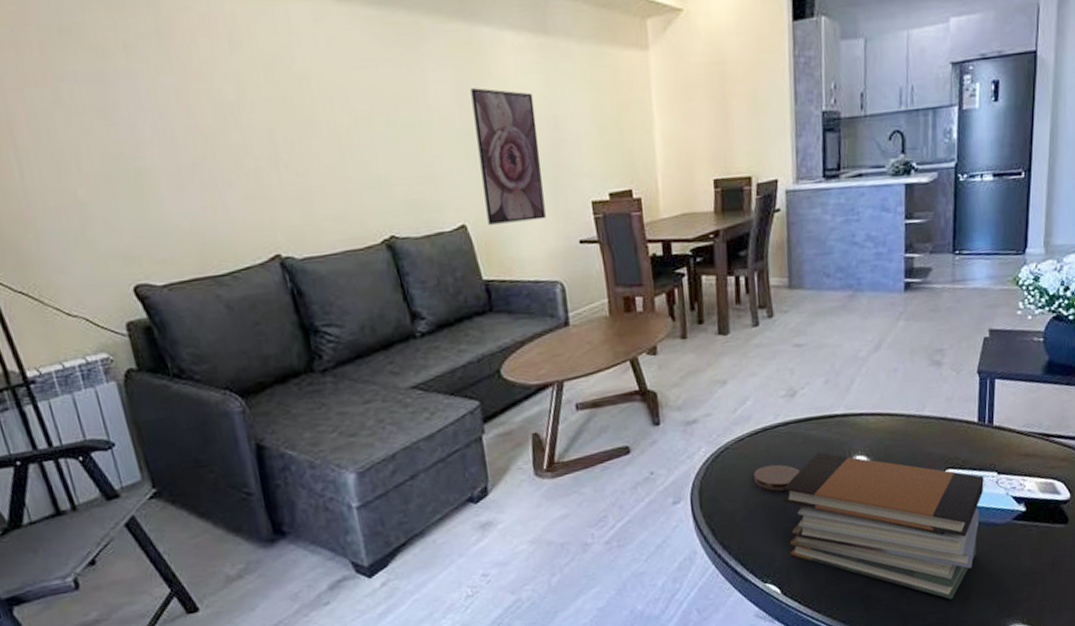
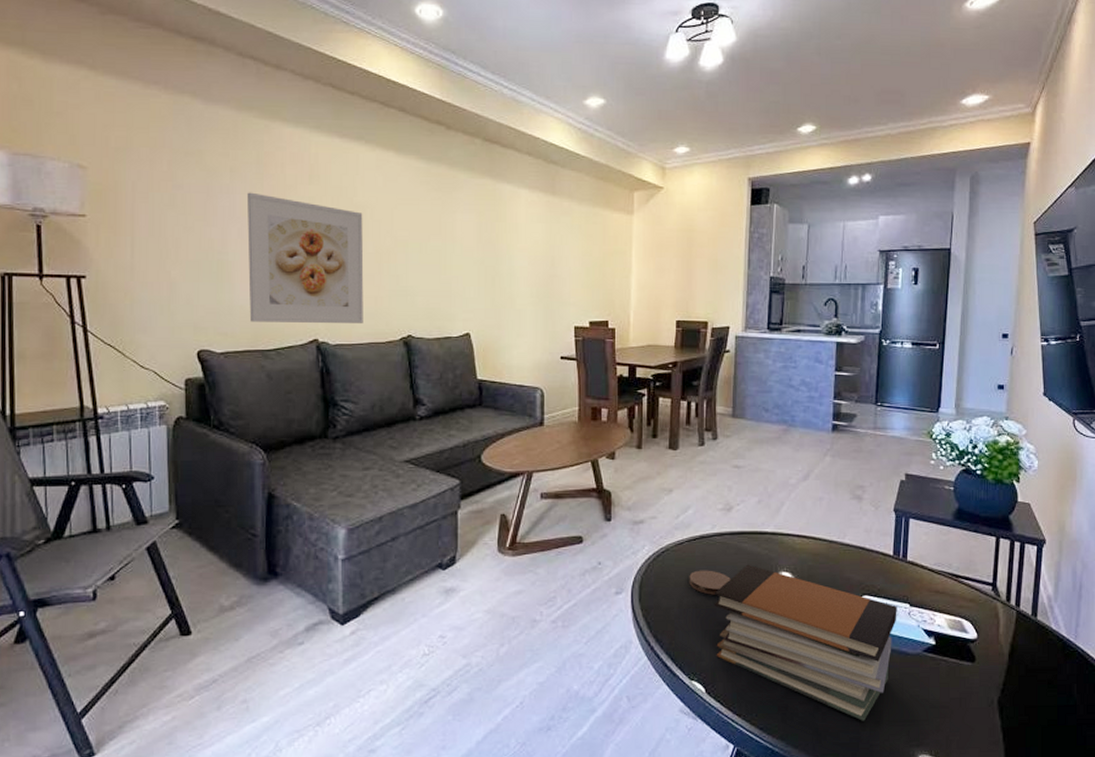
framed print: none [152,73,333,243] -> present [246,192,364,323]
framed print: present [470,88,546,225] -> none [488,229,537,336]

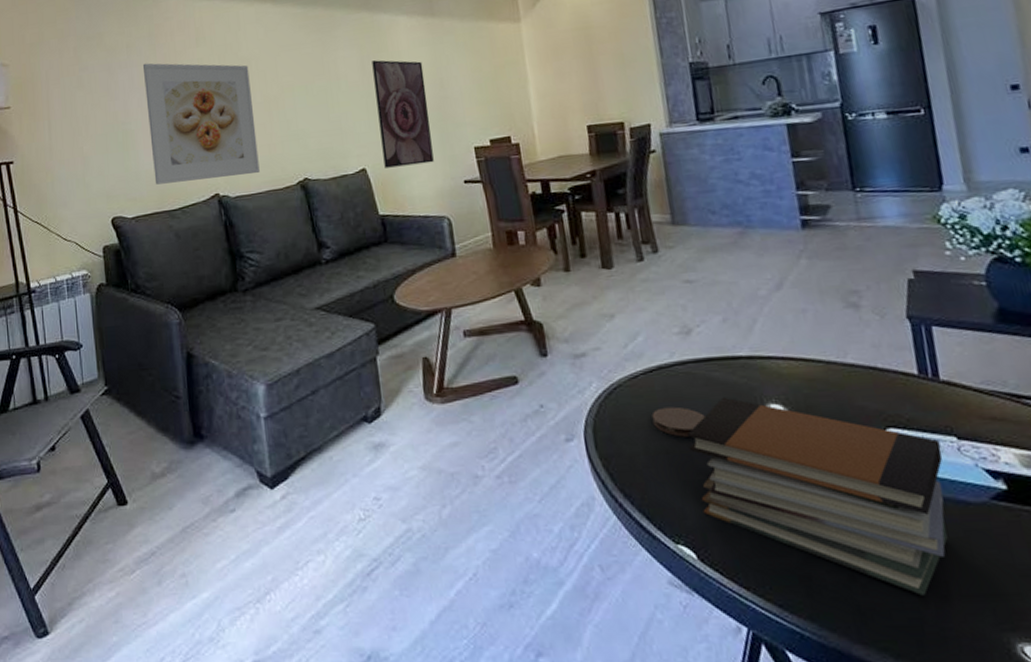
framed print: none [488,229,537,336] -> present [372,60,434,168]

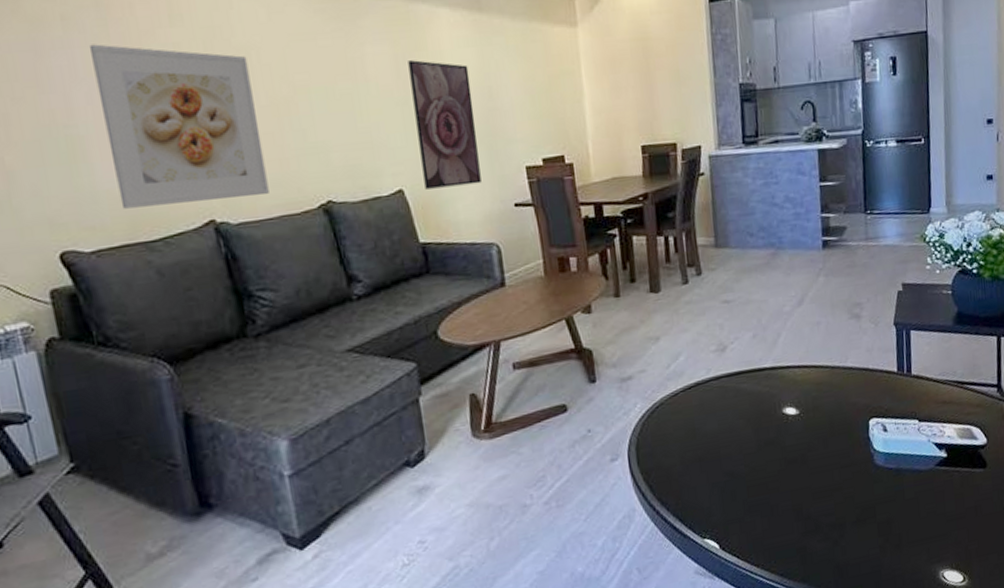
coaster: present [651,406,705,437] -> none [688,418,733,445]
book stack: present [686,397,948,596] -> none [717,405,907,548]

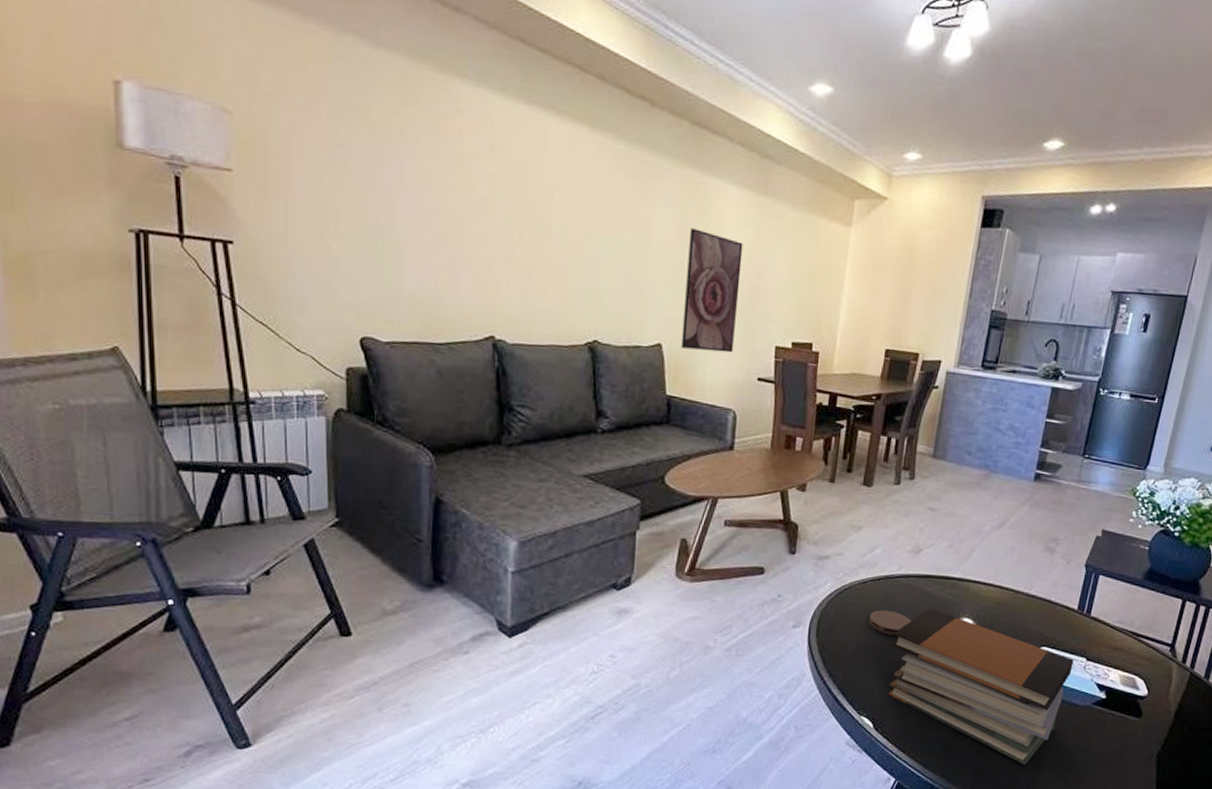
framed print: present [88,44,269,209] -> none [418,159,550,323]
coaster: none [688,418,733,445] -> present [868,610,911,635]
book stack: none [717,405,907,548] -> present [888,608,1074,765]

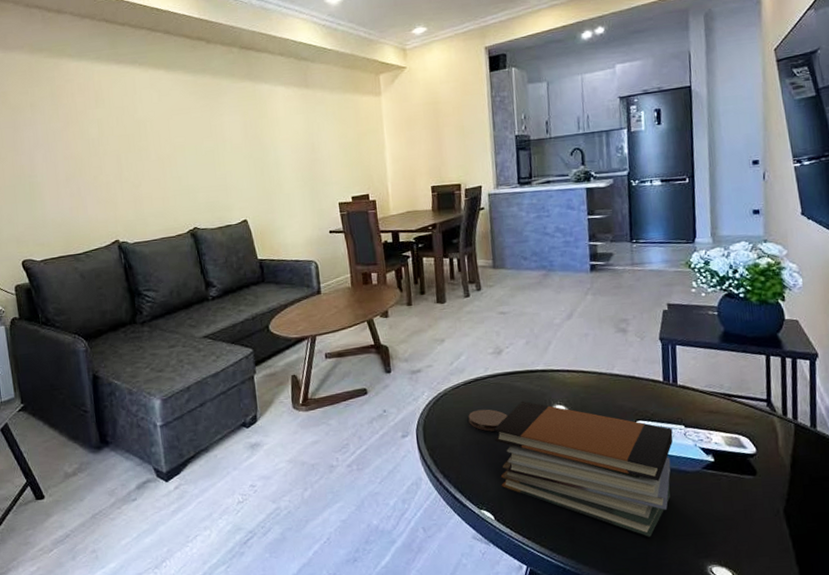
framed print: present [681,228,743,353] -> none [253,125,305,220]

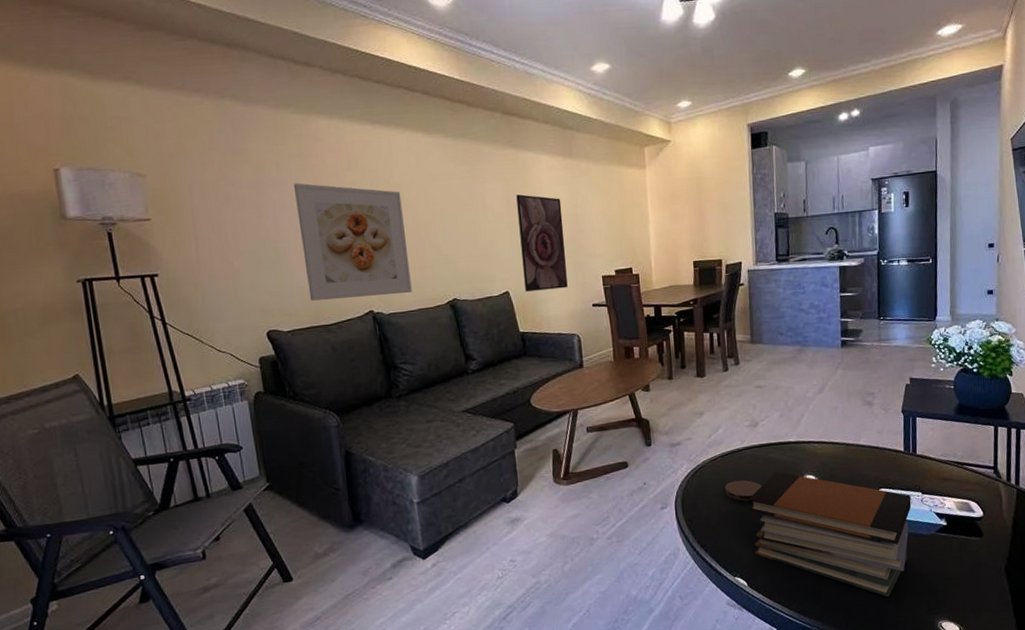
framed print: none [46,121,155,232] -> present [293,183,412,301]
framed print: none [253,125,305,220] -> present [516,194,568,292]

